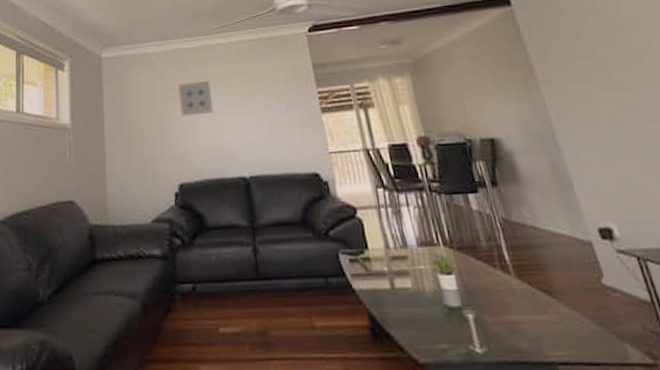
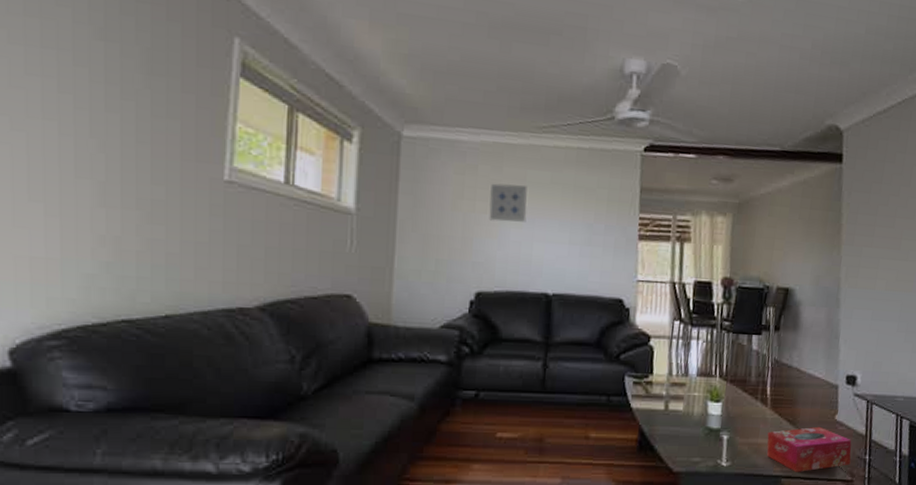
tissue box: none [521,294,646,356] -> present [766,426,852,472]

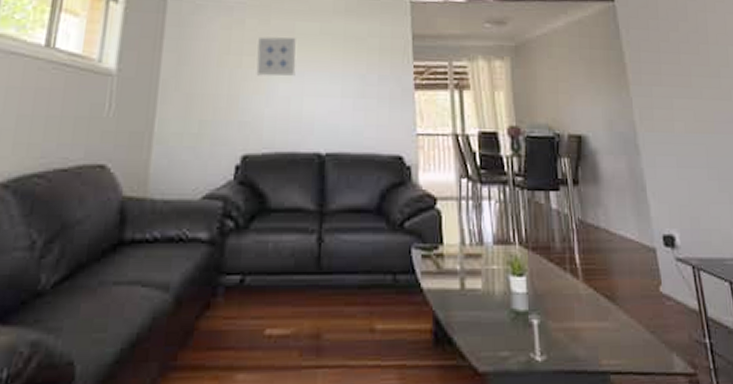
tissue box: present [766,426,852,472] -> none [584,302,689,365]

